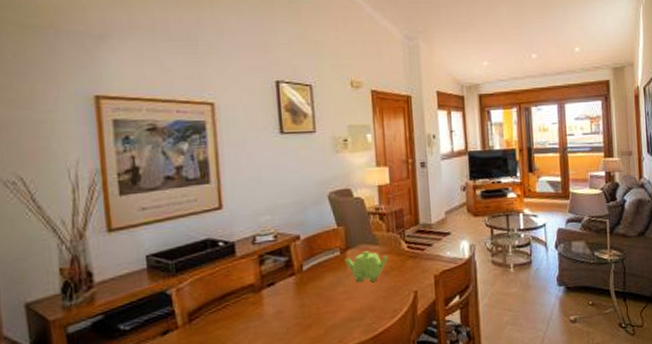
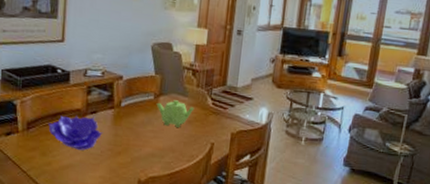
decorative bowl: none [216,289,286,334] -> present [48,115,103,150]

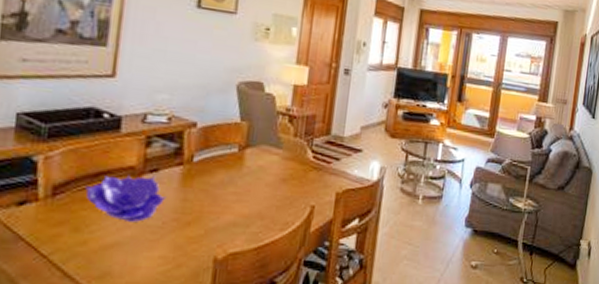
teapot: present [156,100,195,127] -> none [241,153,291,187]

